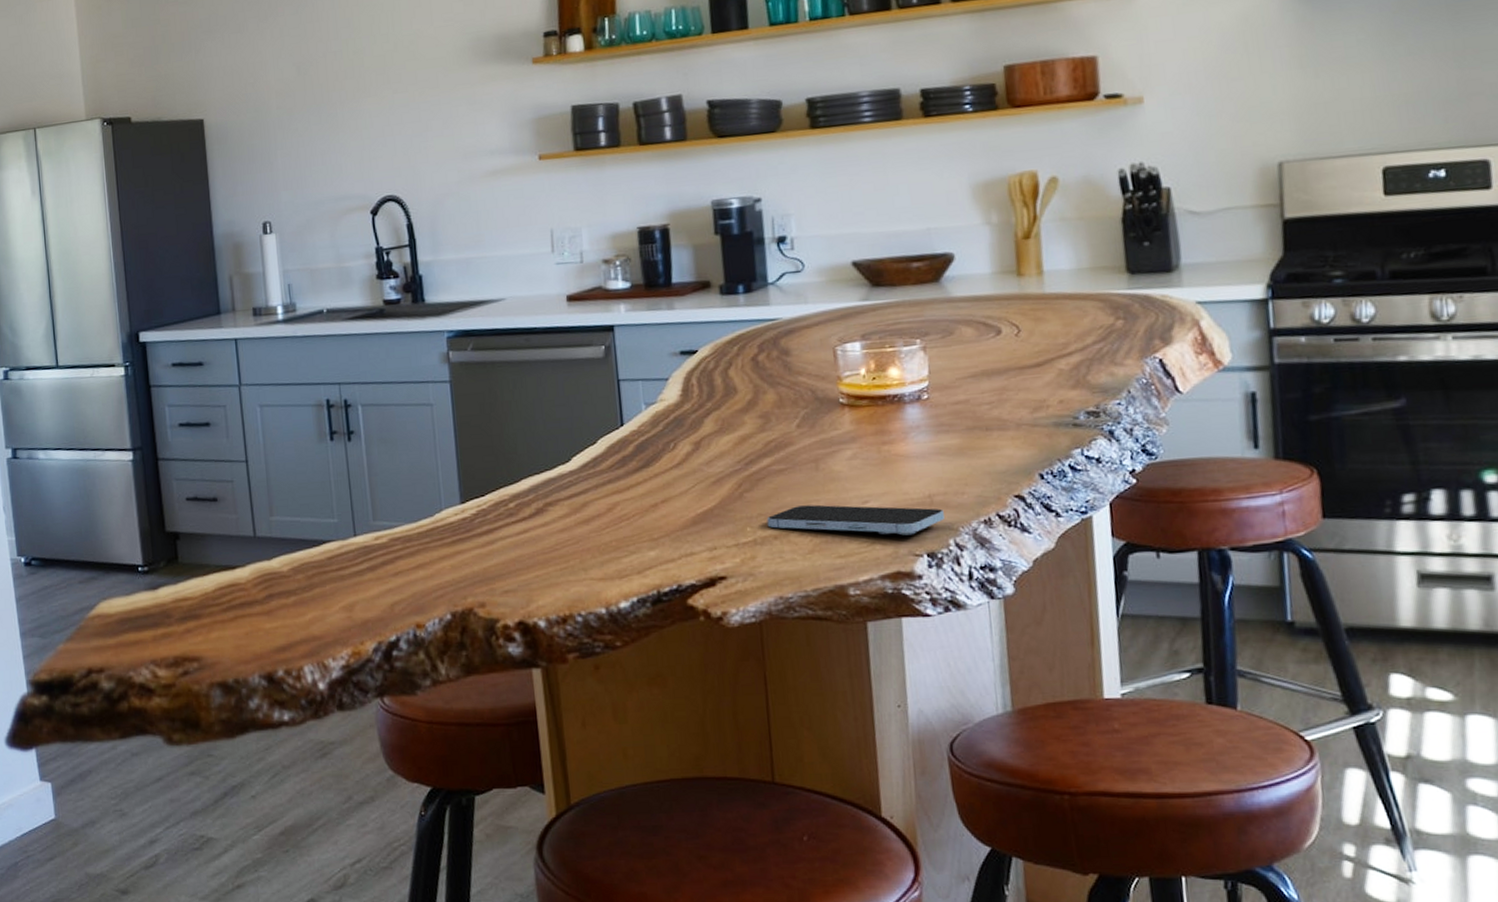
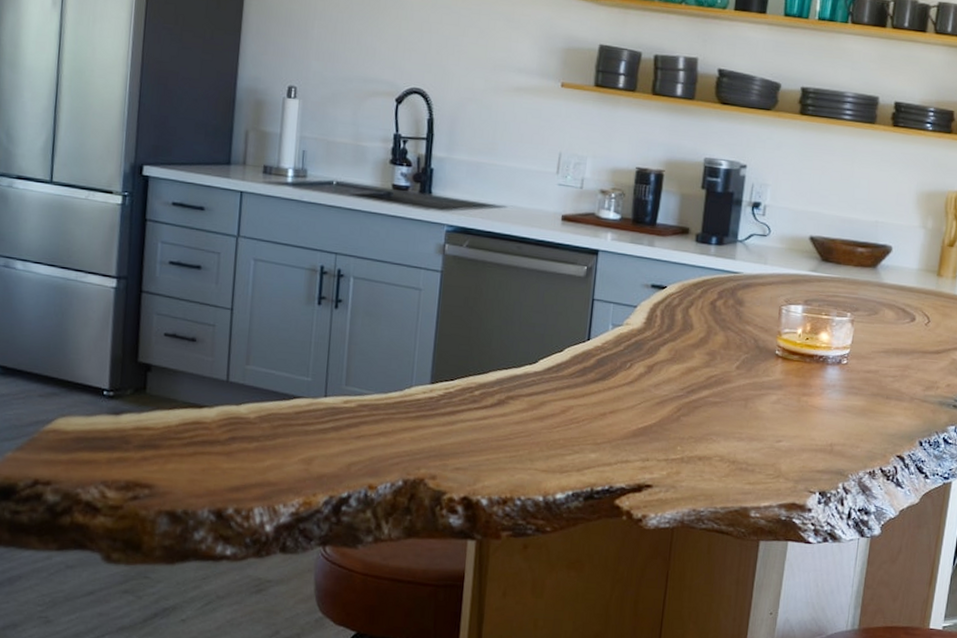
smartphone: present [766,504,944,536] -> none [695,435,839,475]

